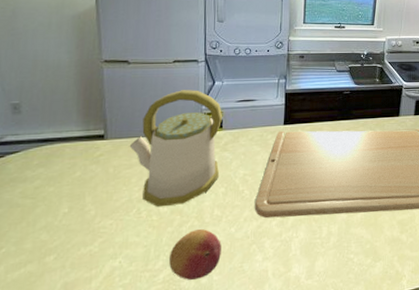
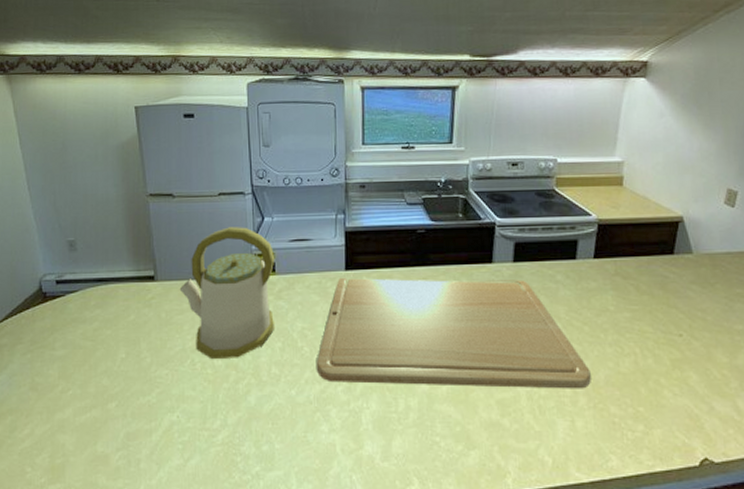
fruit: present [169,228,221,281] -> none [227,387,282,446]

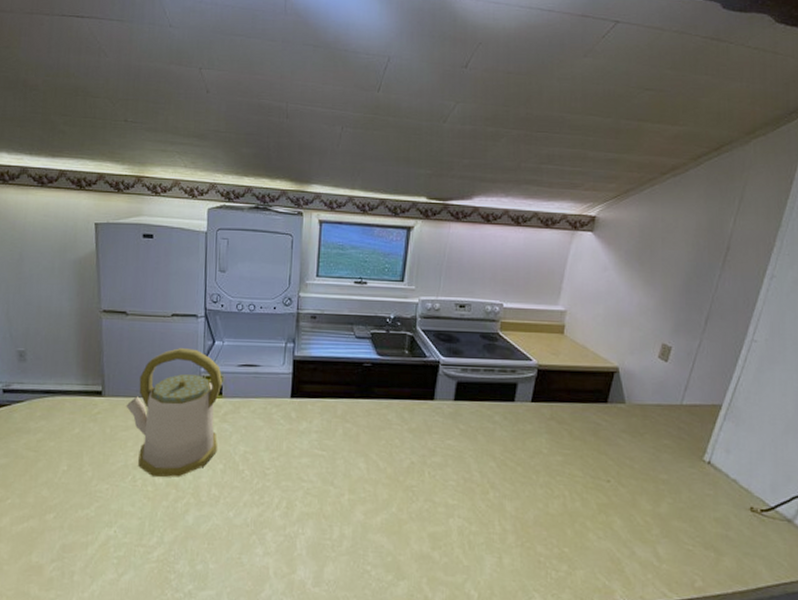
chopping board: present [316,277,591,389] -> none [255,404,521,528]

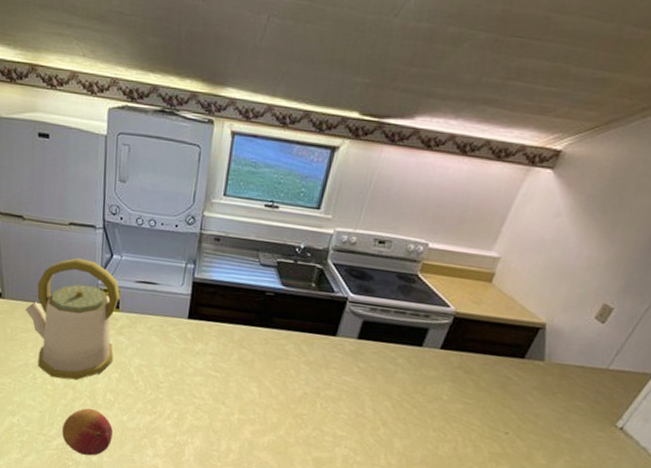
fruit: none [163,507,218,565] -> present [62,408,113,456]

